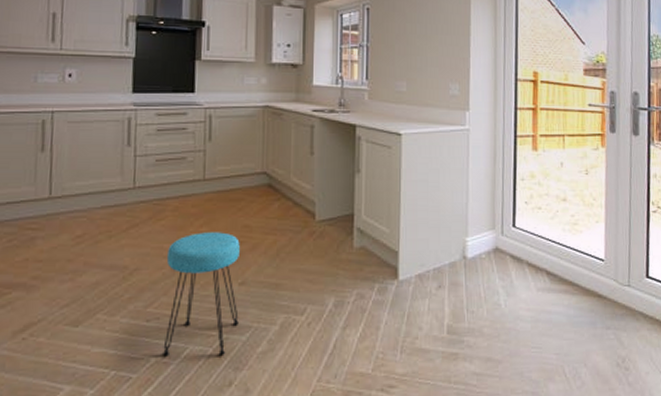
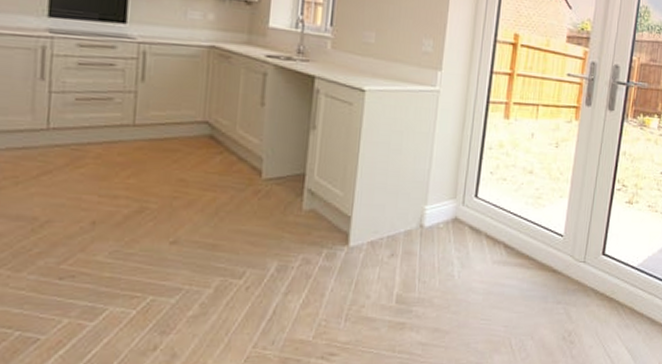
stool: present [163,232,240,356] -> none [77,184,173,318]

